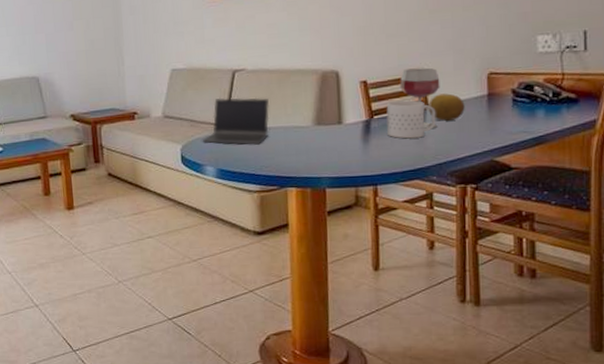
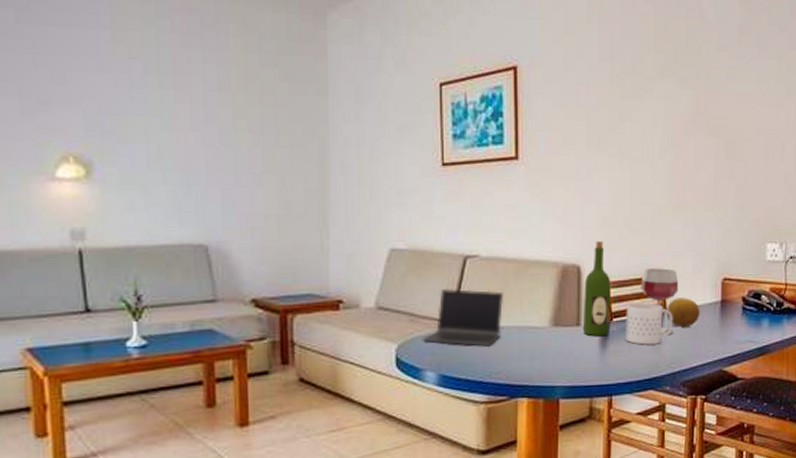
wine bottle: none [343,48,371,133] -> present [582,241,611,337]

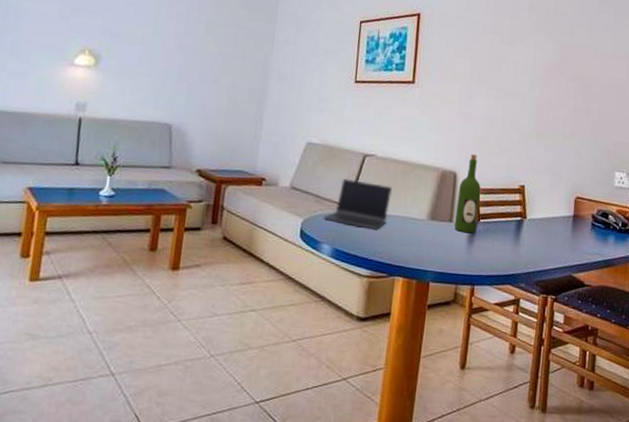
mug: present [625,303,673,345] -> none [489,208,531,246]
wineglass: present [641,268,679,335] -> none [505,181,538,239]
fruit: present [667,298,700,327] -> none [526,208,555,234]

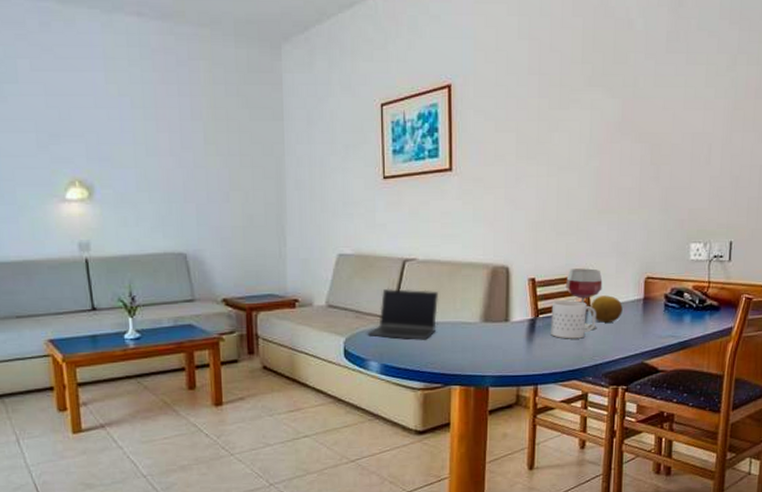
wine bottle: present [454,154,481,234] -> none [510,244,538,332]
mug: none [489,208,531,246] -> present [551,300,597,339]
wineglass: none [505,181,538,239] -> present [566,268,603,330]
fruit: none [526,208,555,234] -> present [590,295,623,323]

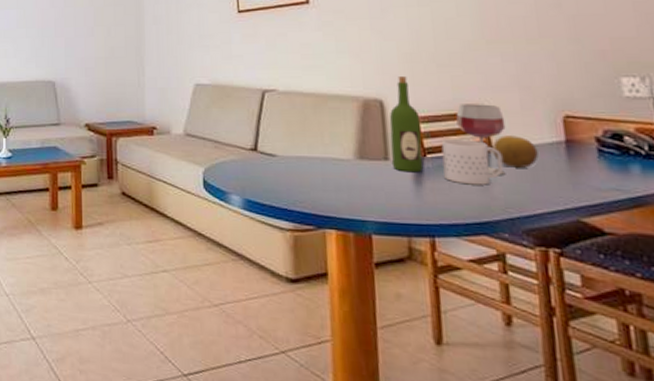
laptop computer: present [368,288,438,341] -> none [228,118,304,177]
wine bottle: none [510,244,538,332] -> present [389,76,423,173]

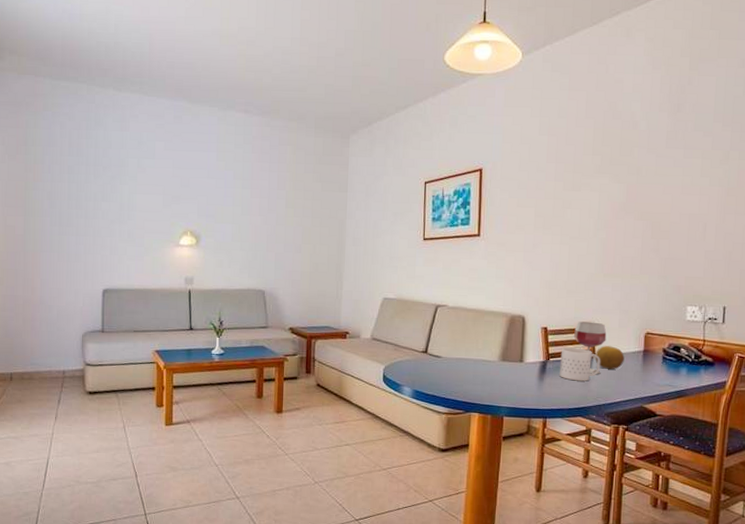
wine bottle: present [389,76,423,173] -> none [524,299,549,372]

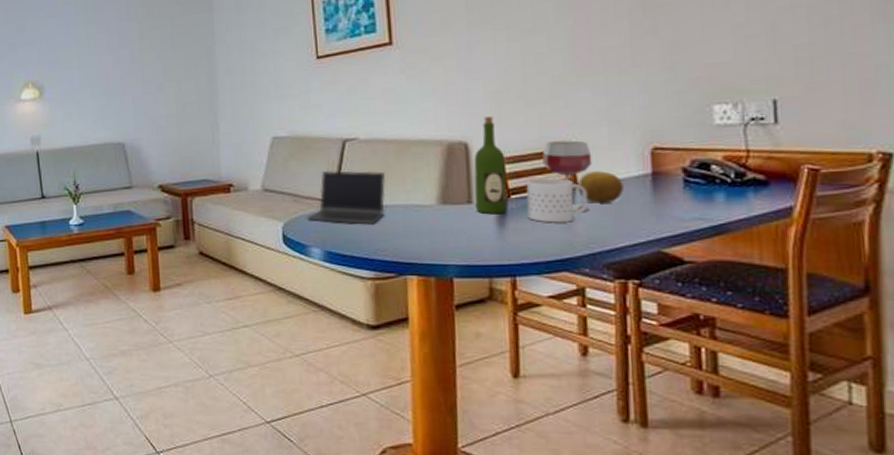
laptop computer: none [404,327,464,374] -> present [308,170,386,226]
wine bottle: none [524,299,549,372] -> present [473,117,507,215]

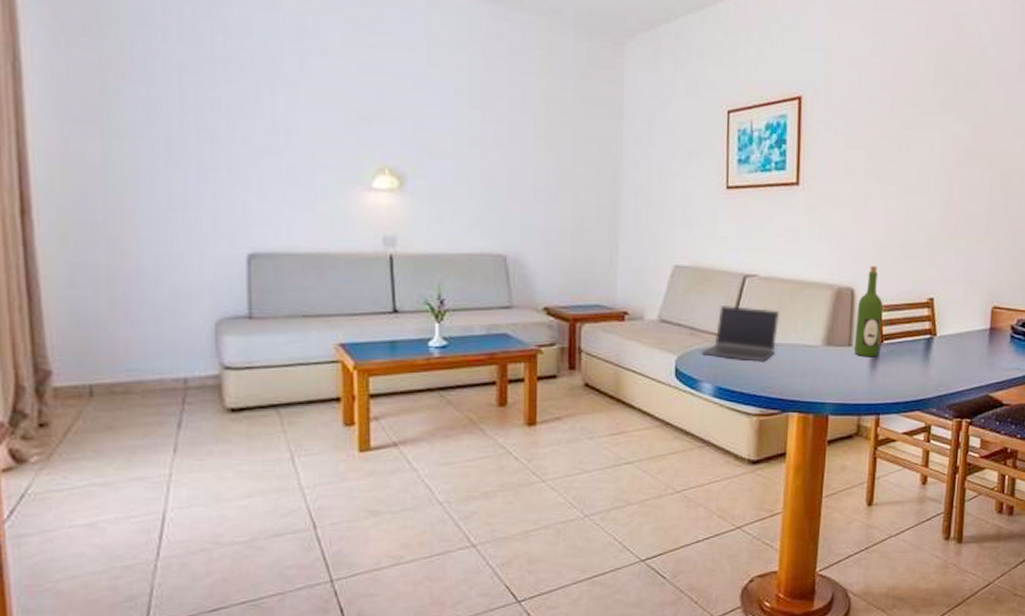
mug: present [526,178,588,223] -> none [895,327,942,368]
wineglass: present [542,140,592,212] -> none [912,294,949,358]
fruit: present [578,171,624,203] -> none [936,323,969,352]

